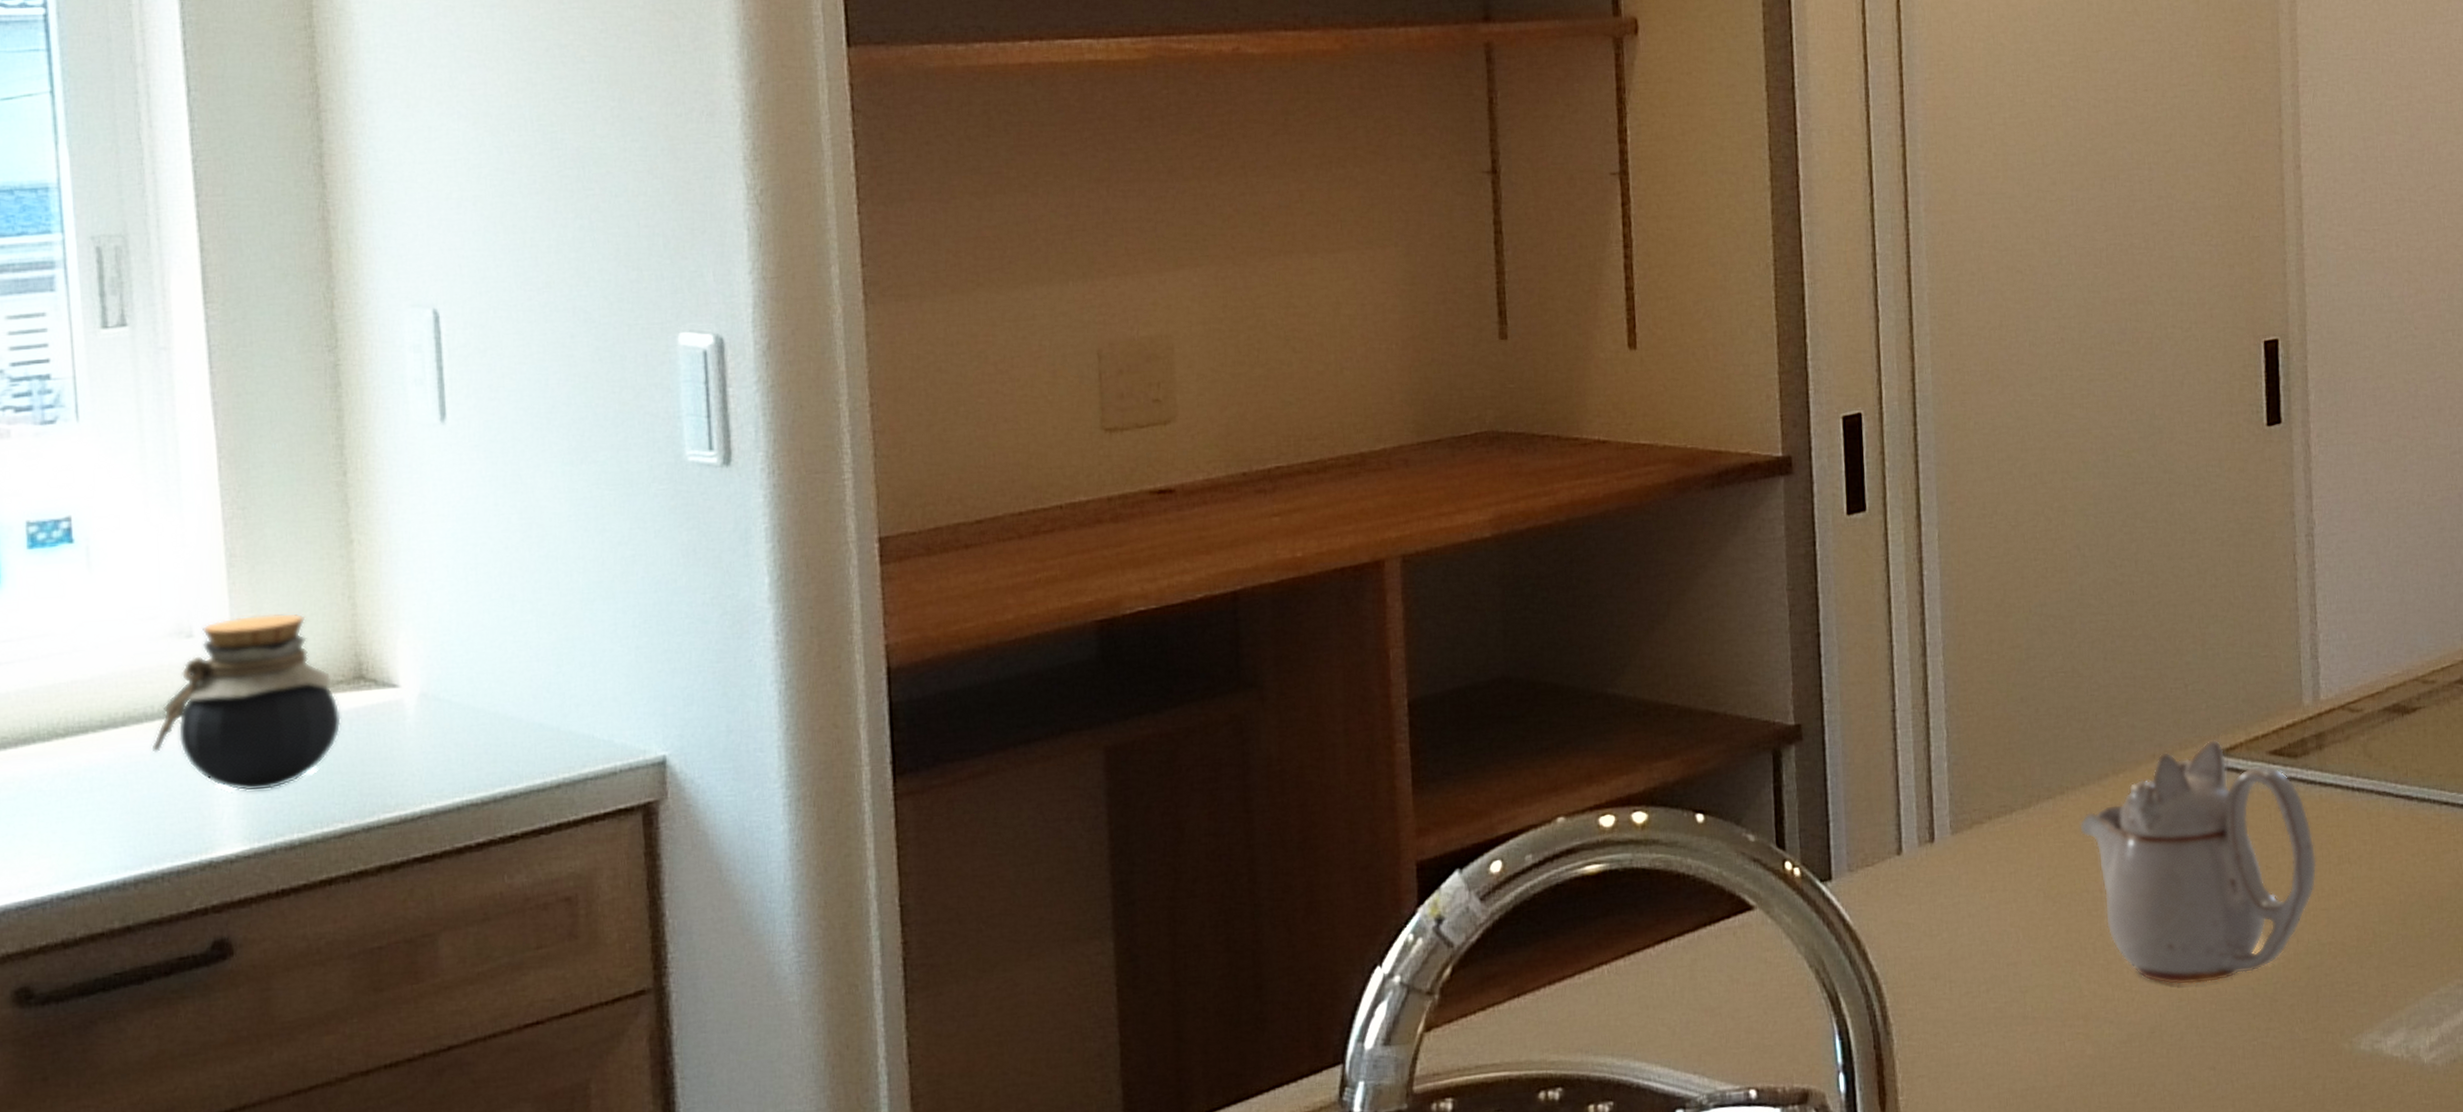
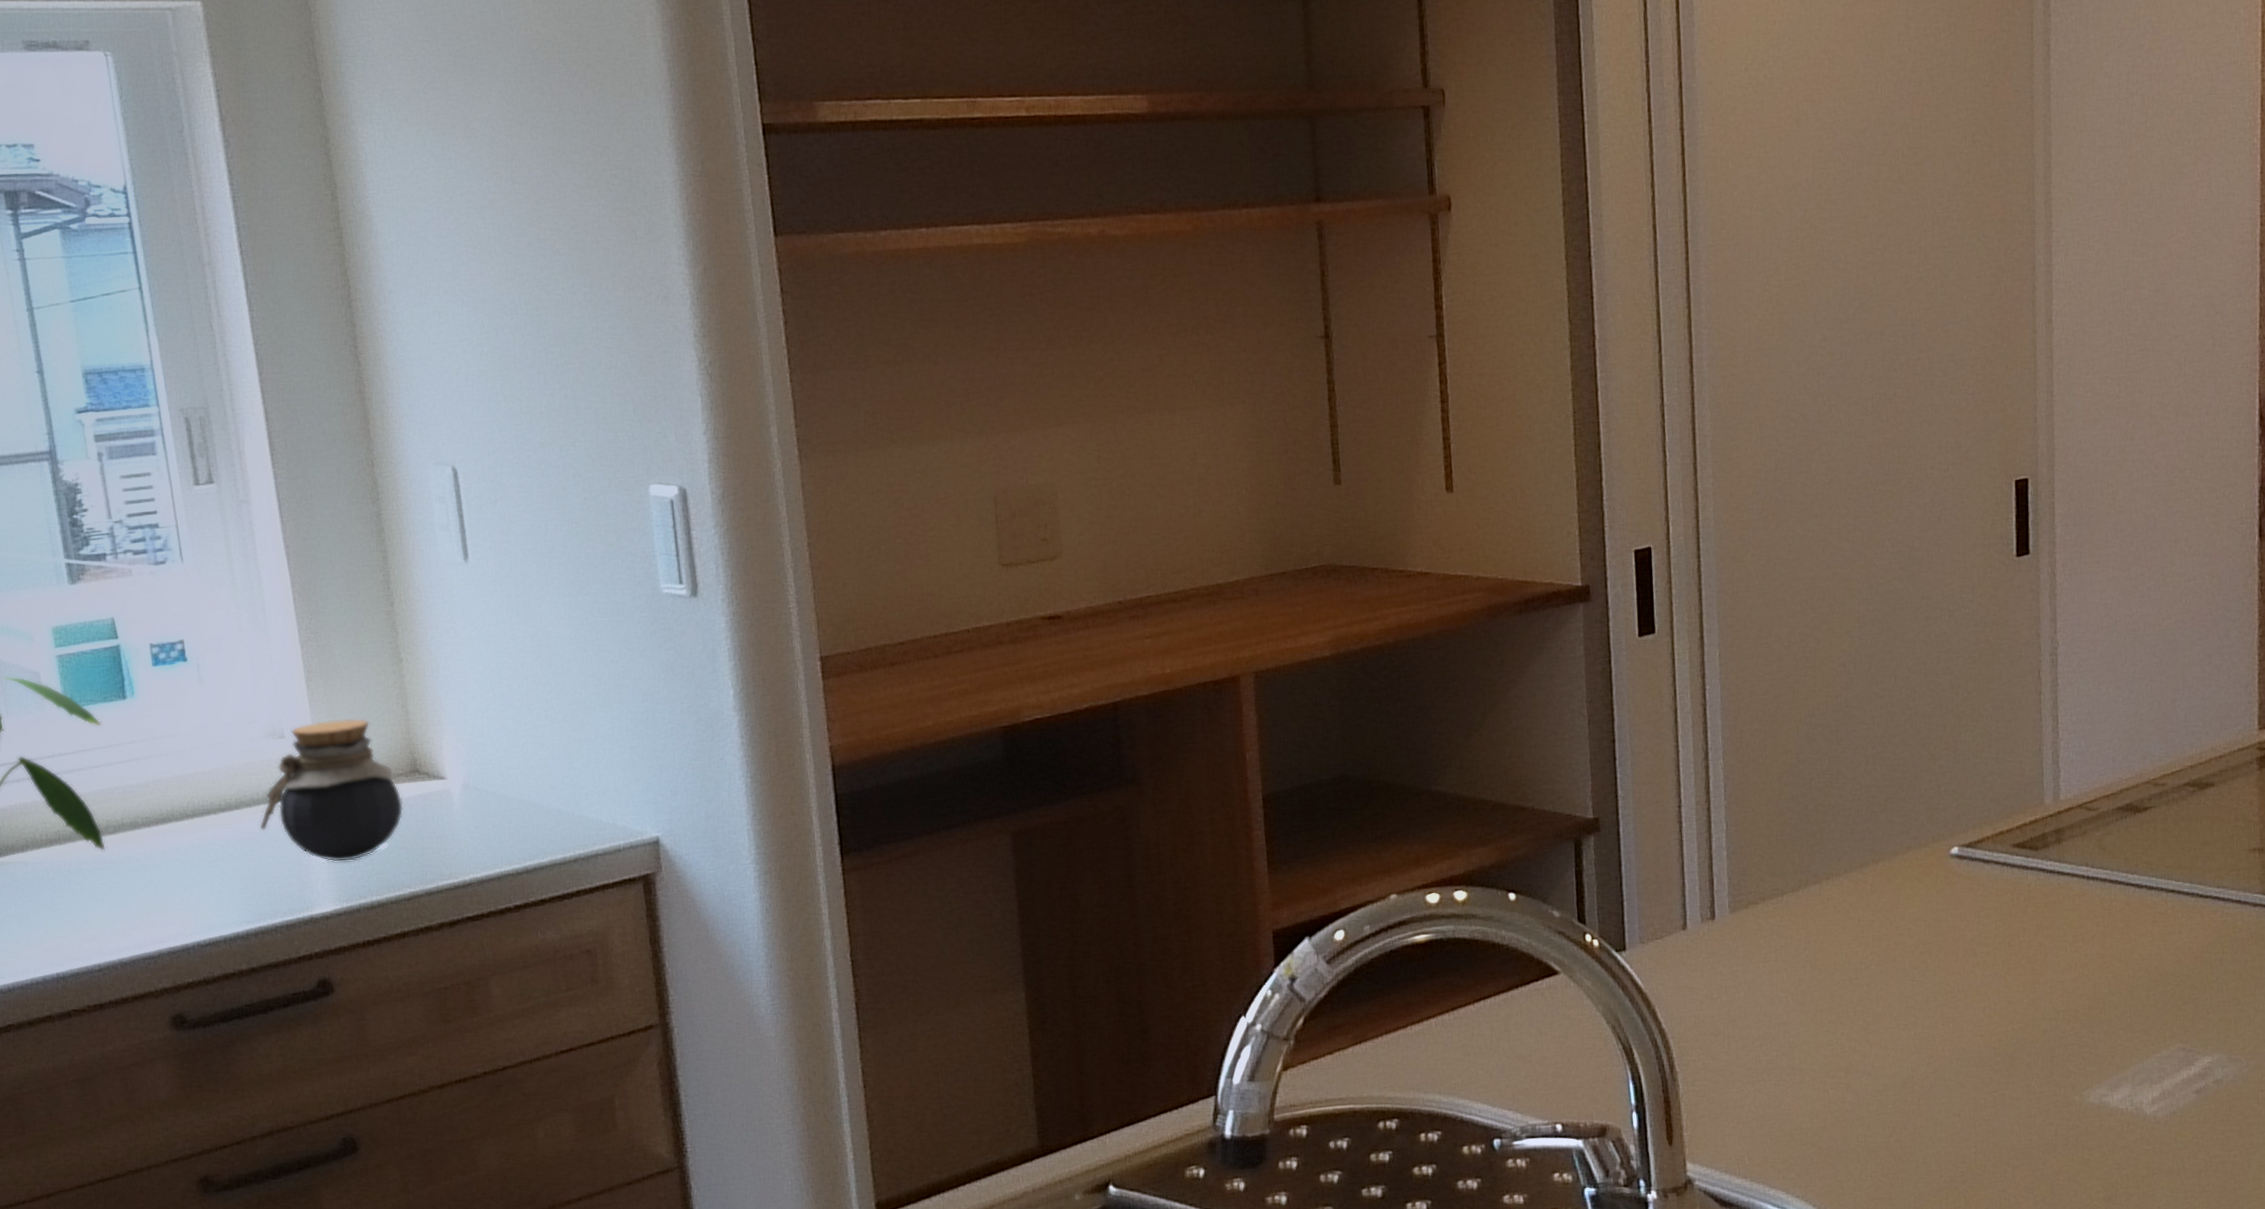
teapot: present [2079,739,2317,986] -> none [1843,833,2054,1045]

